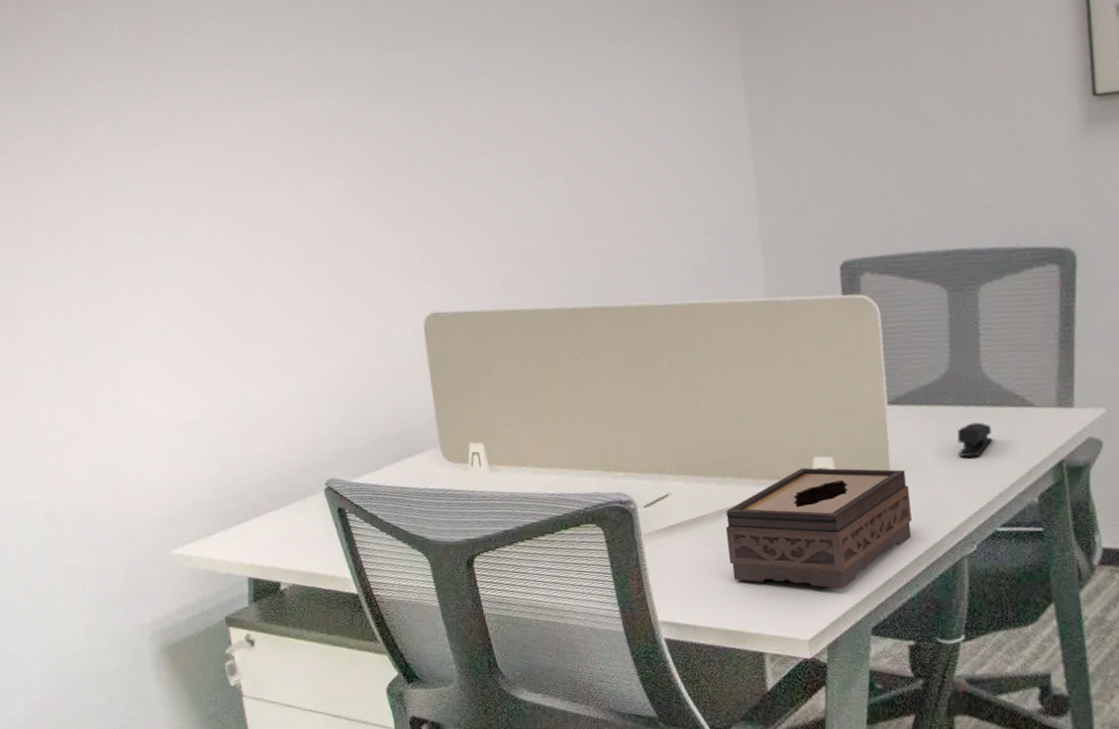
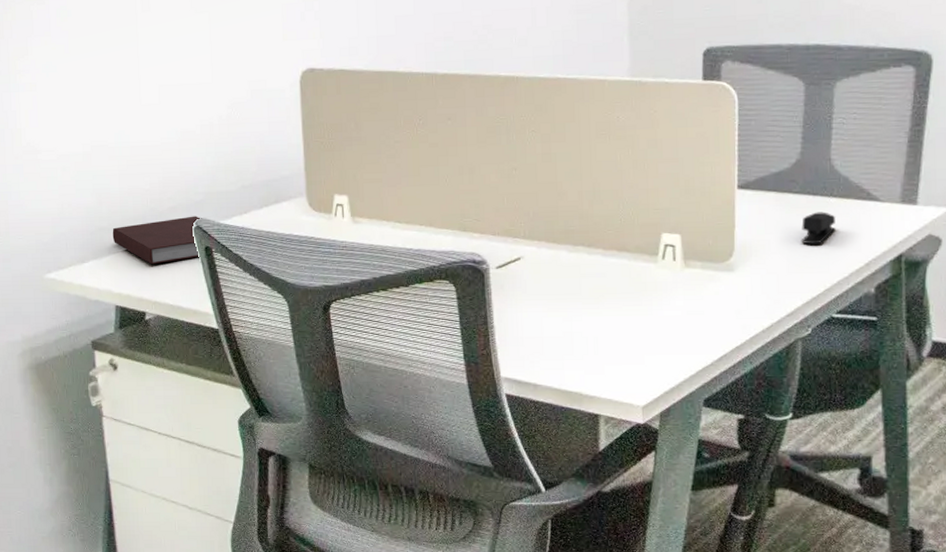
notebook: none [238,476,334,532] -> present [112,216,202,265]
tissue box: present [726,467,912,589] -> none [572,242,752,360]

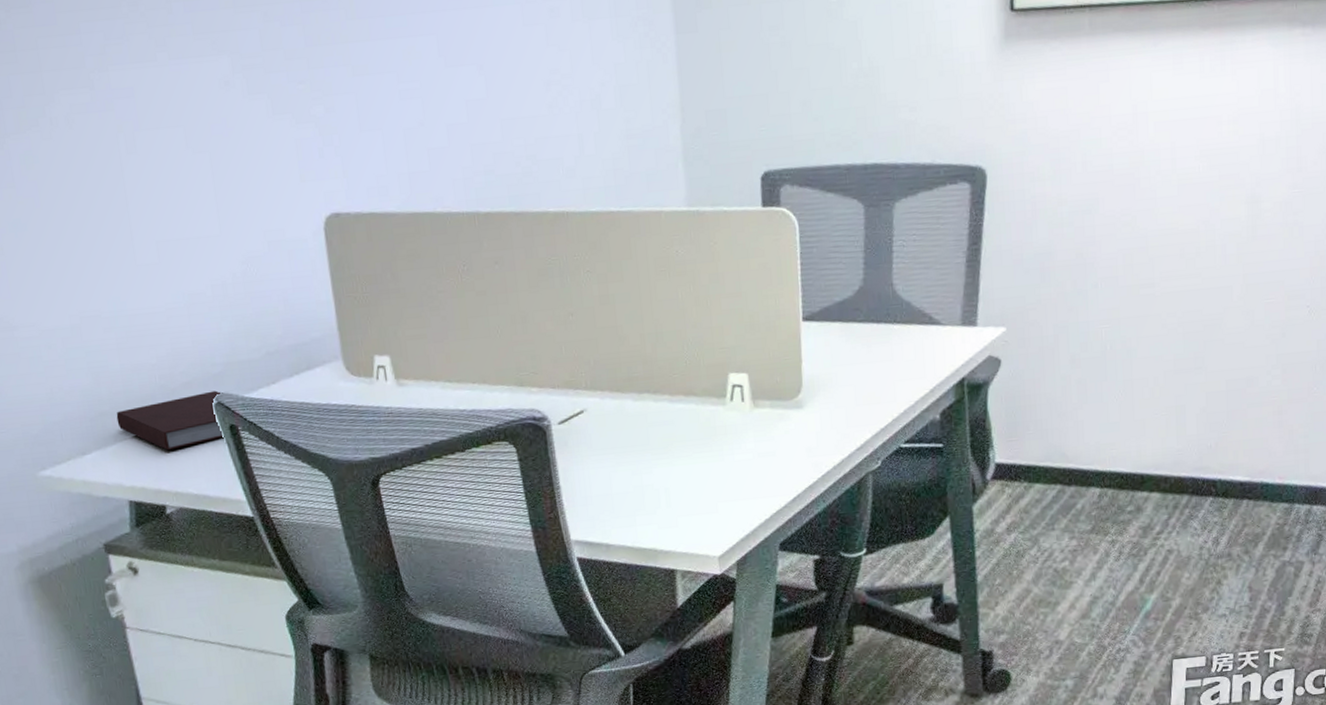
stapler: present [801,212,835,245] -> none [867,339,900,375]

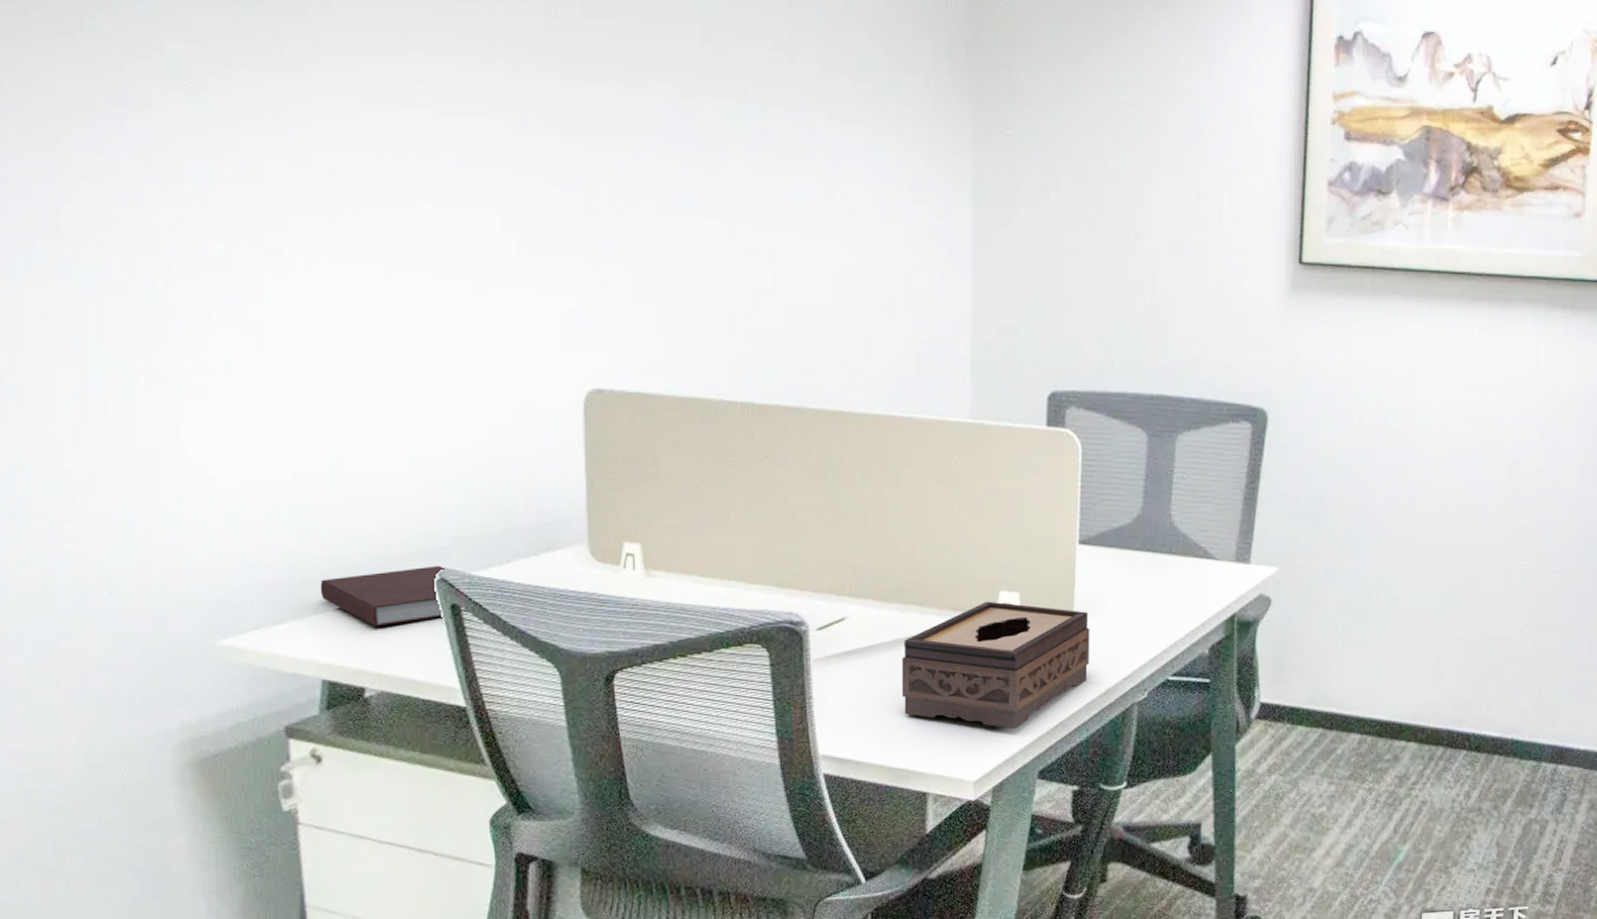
tissue box: none [641,384,822,505] -> present [901,601,1090,729]

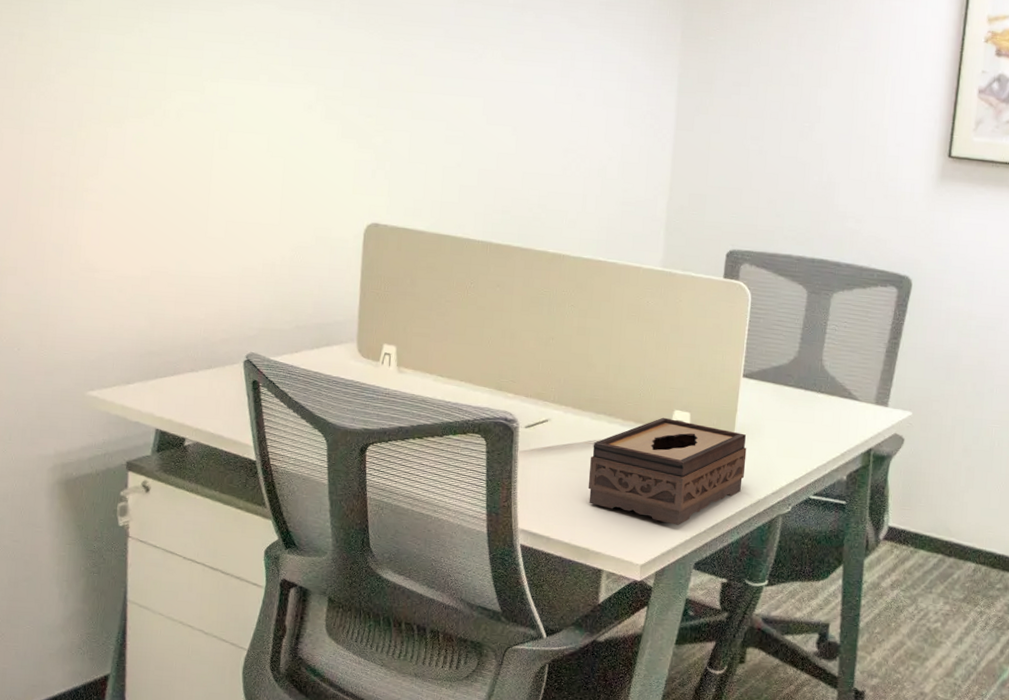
notebook: present [320,565,448,627] -> none [161,349,253,393]

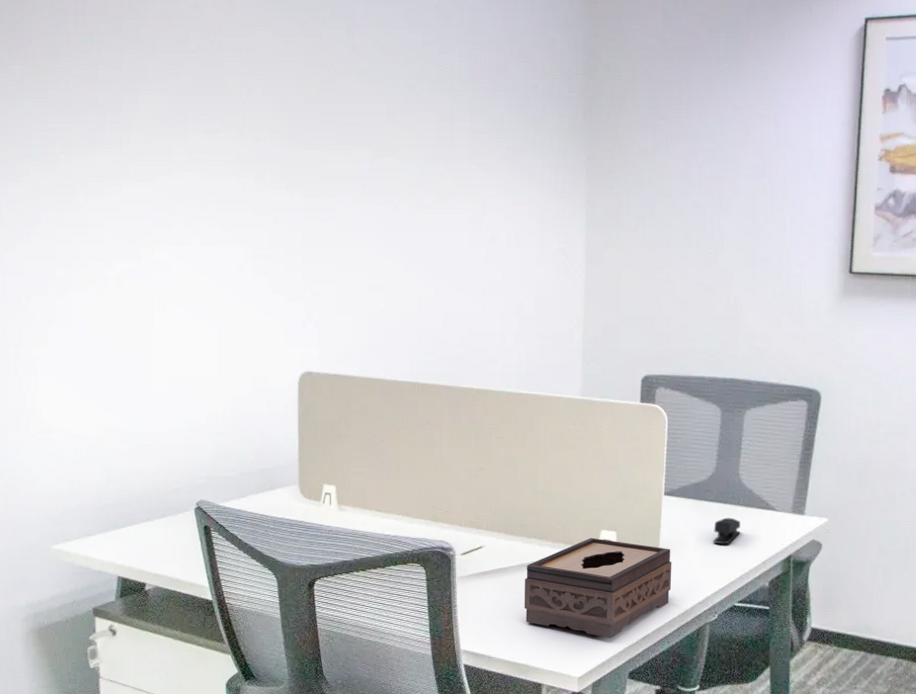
stapler: none [790,404,821,433] -> present [712,517,740,545]

